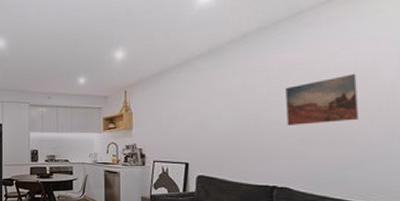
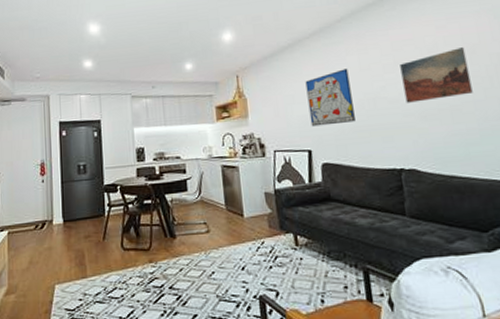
wall art: none [189,89,234,142] -> present [305,68,356,127]

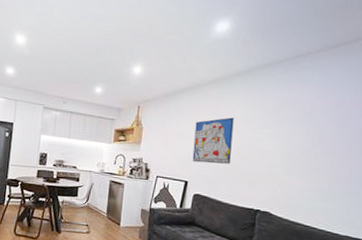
wall art: present [400,47,473,103] -> none [275,117,336,159]

